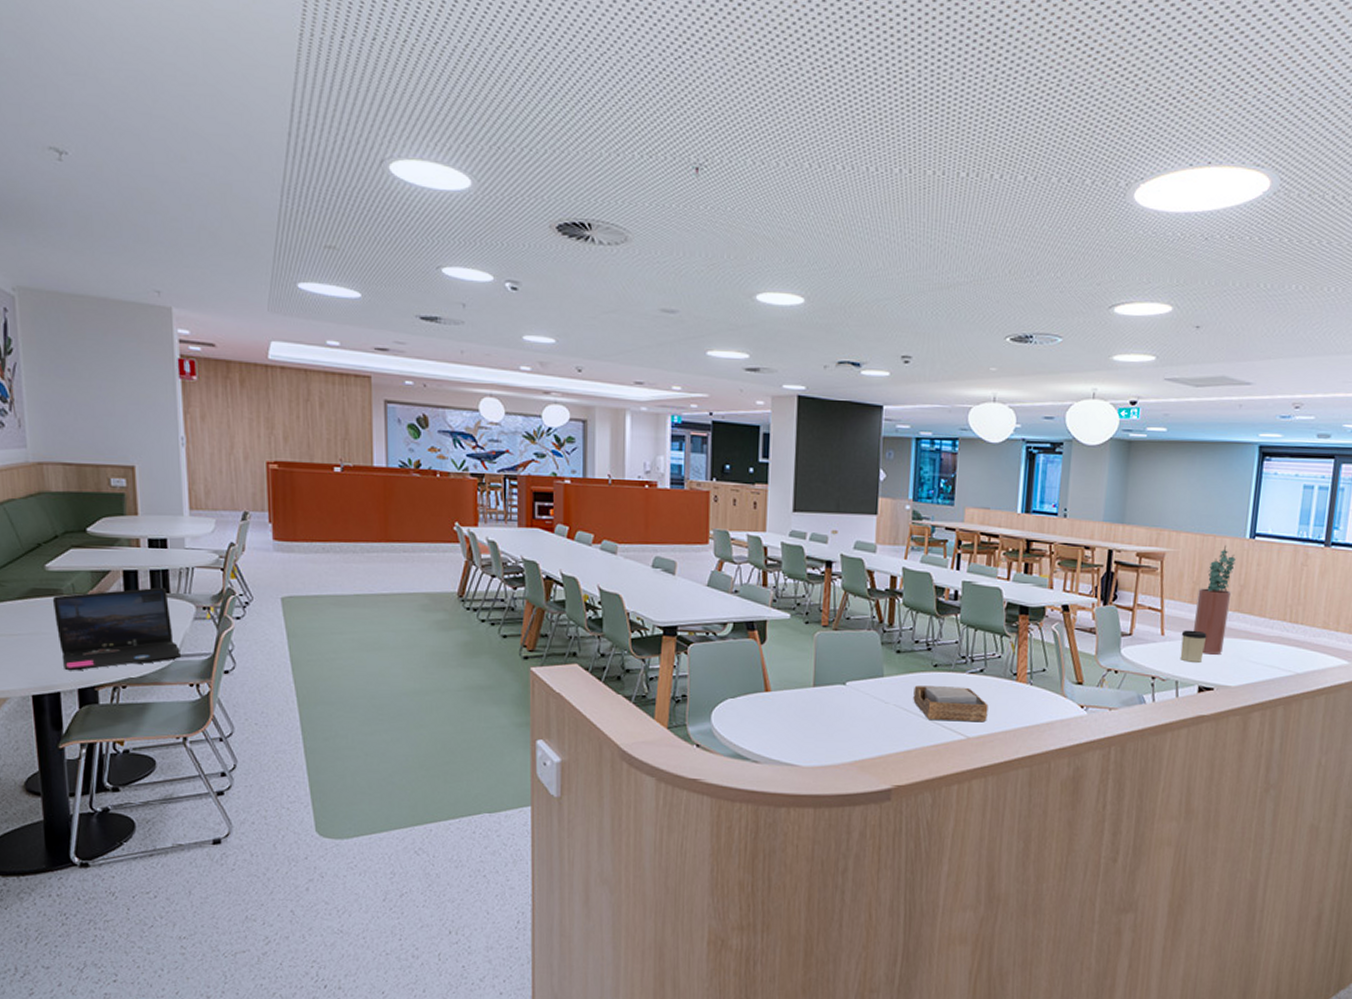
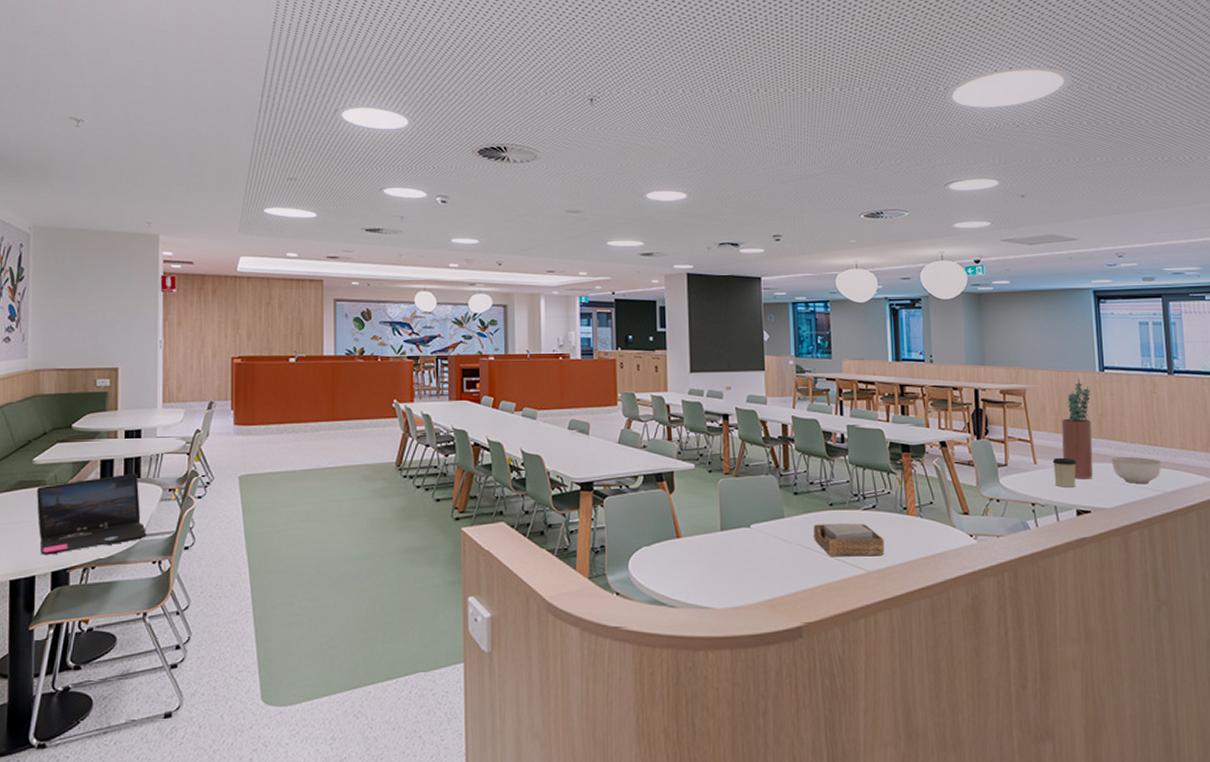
bowl: none [1244,632,1299,664] -> present [1111,456,1162,485]

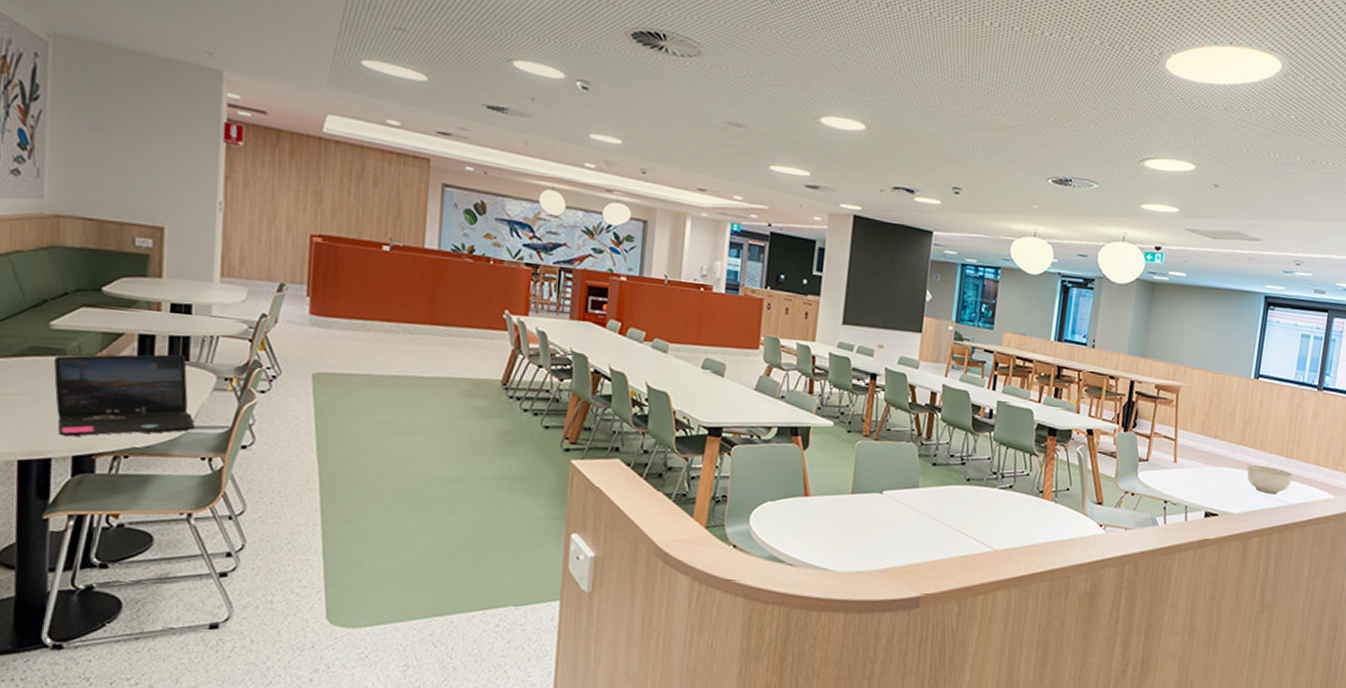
napkin holder: present [813,523,885,557] -> none [945,498,1016,536]
cup: present [1052,457,1077,488] -> none [1189,458,1215,490]
vase: present [1061,378,1094,479] -> none [1202,382,1242,483]

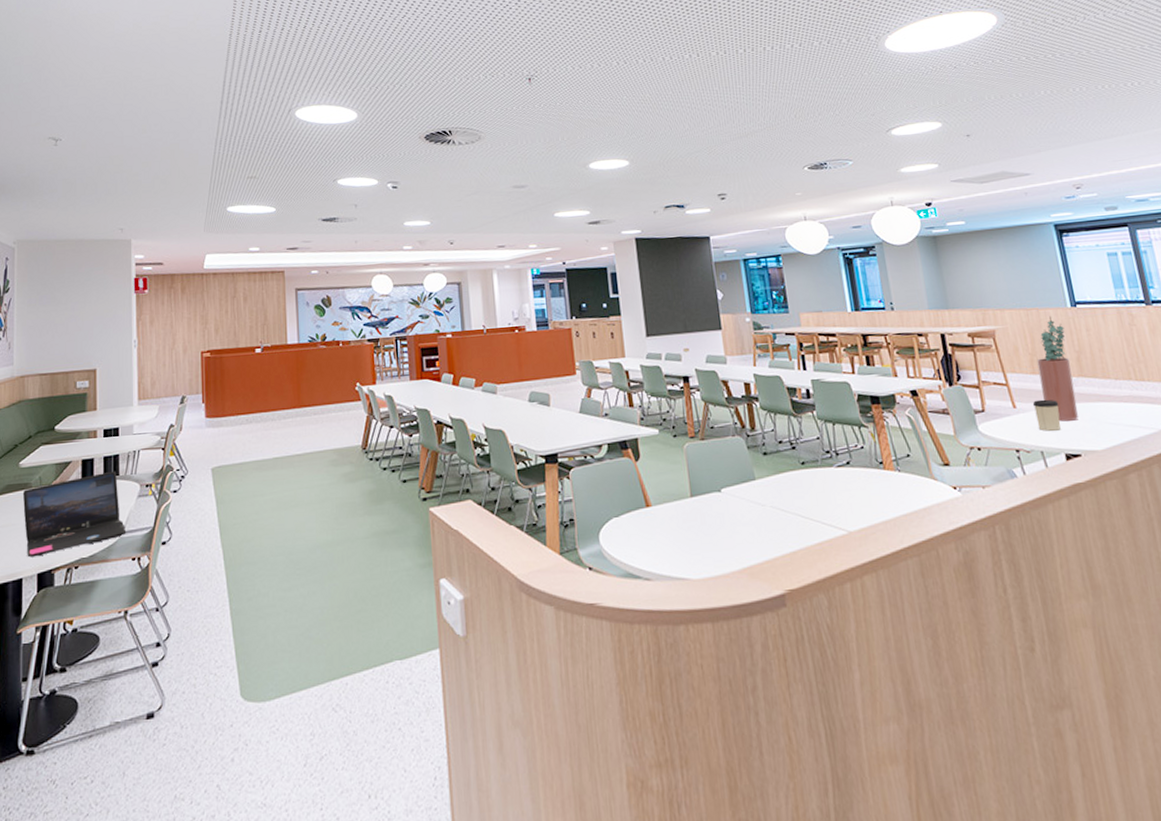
cup: none [1189,458,1215,490] -> present [1032,399,1061,431]
vase: none [1202,382,1242,483] -> present [1037,315,1079,422]
bowl: present [1247,465,1294,495] -> none [1096,394,1152,423]

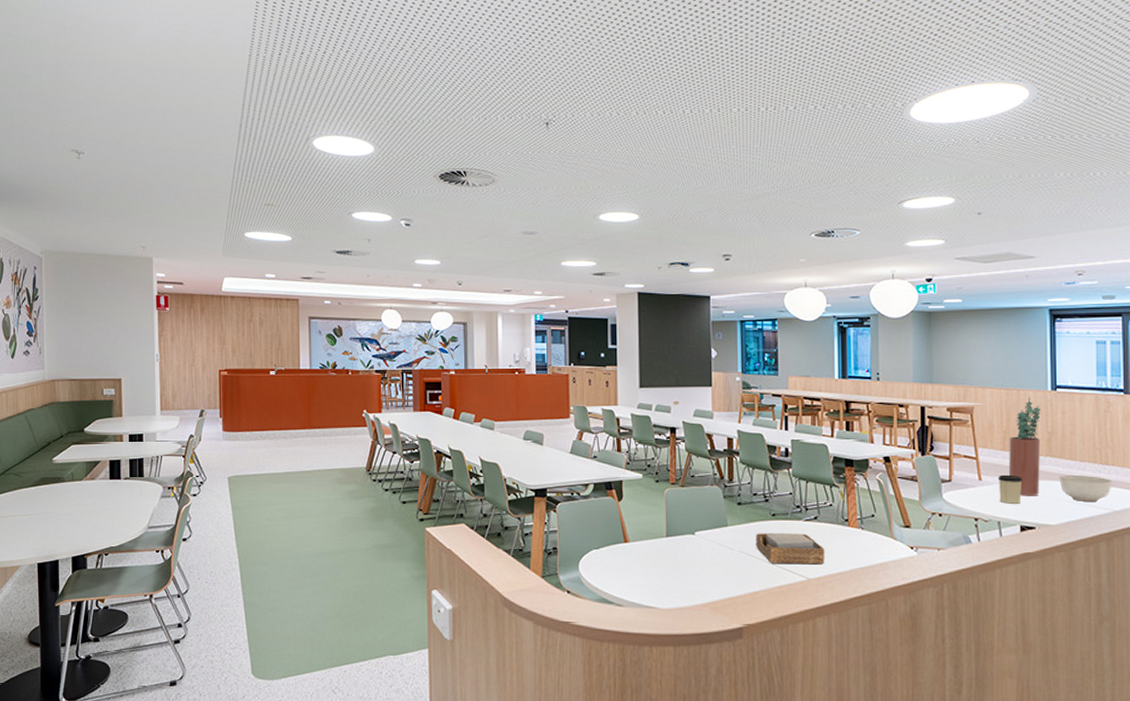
laptop: present [22,471,127,558] -> none [56,472,151,543]
napkin holder: none [786,481,864,517] -> present [756,533,825,565]
bowl: none [1096,394,1152,423] -> present [1059,474,1113,503]

